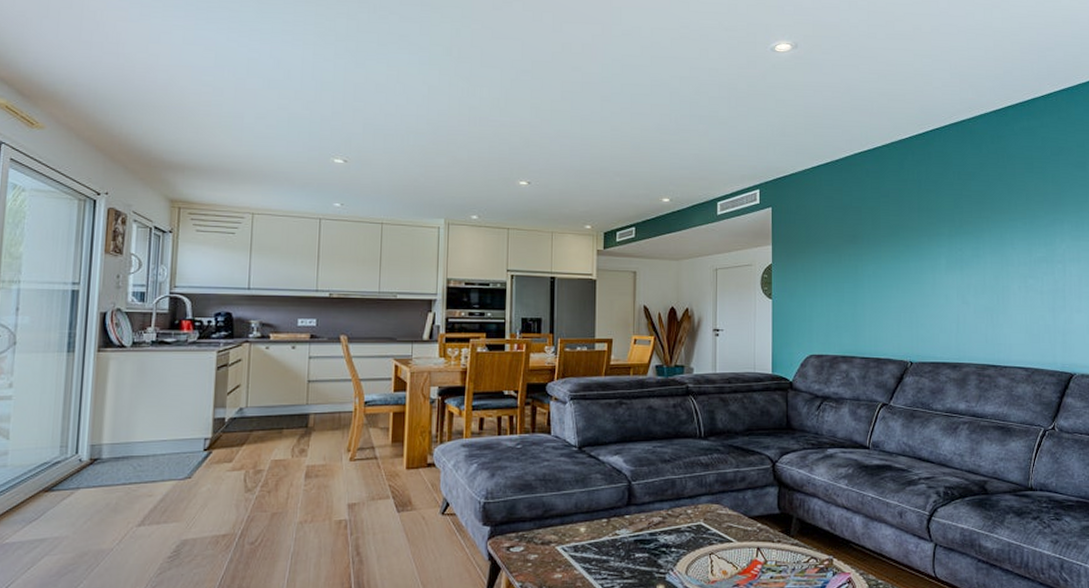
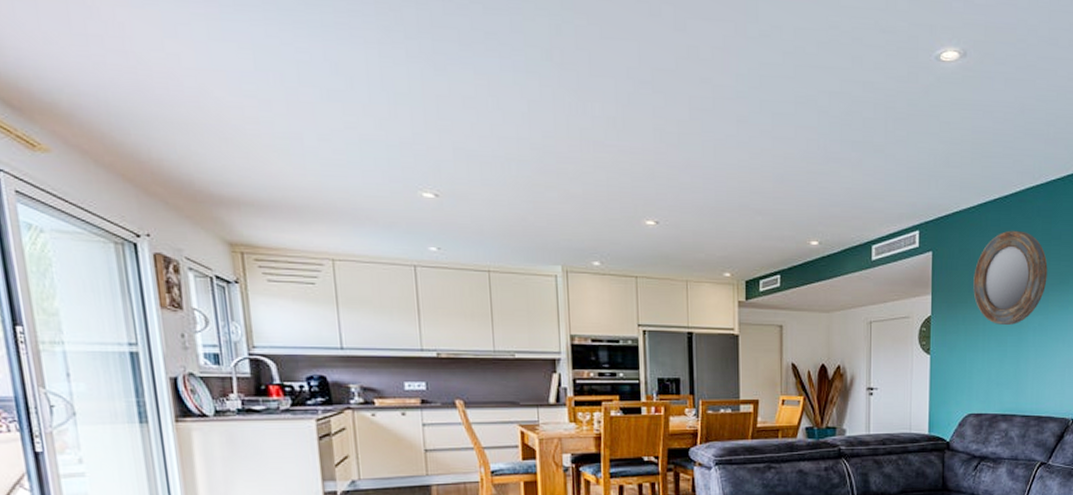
home mirror: none [810,189,879,274] -> present [973,230,1048,326]

